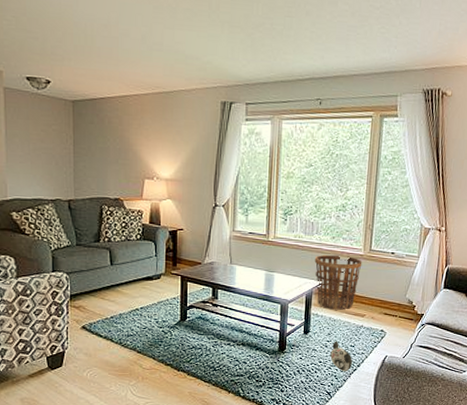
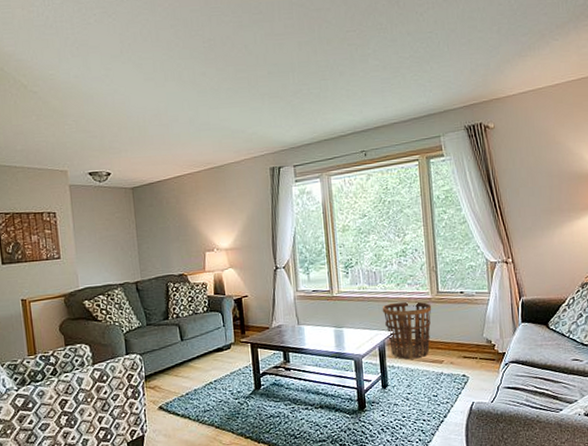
plush toy: present [330,341,353,371] -> none [413,392,439,424]

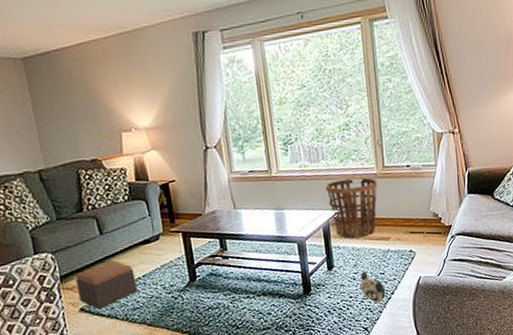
footstool: none [158,365,209,409] -> present [75,261,138,310]
plush toy: none [413,392,439,424] -> present [360,271,386,303]

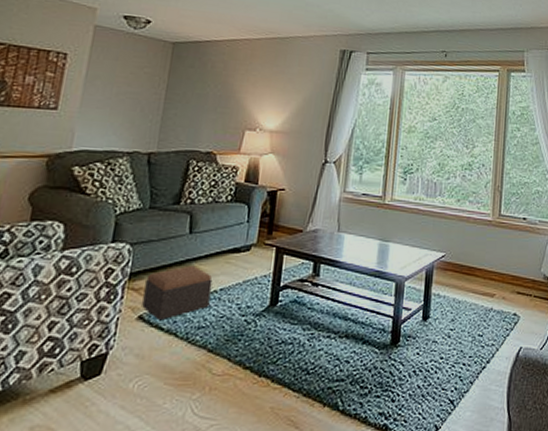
basket: present [325,177,378,239] -> none [436,221,491,289]
plush toy: present [360,271,386,303] -> none [454,329,481,370]

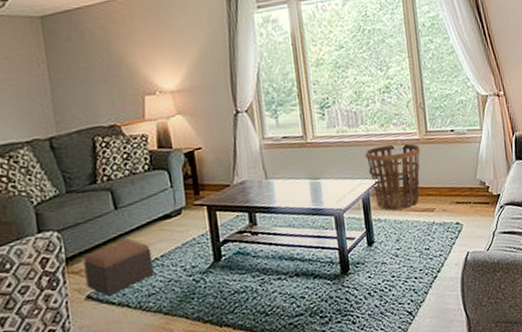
basket: none [436,221,491,289] -> present [364,143,421,211]

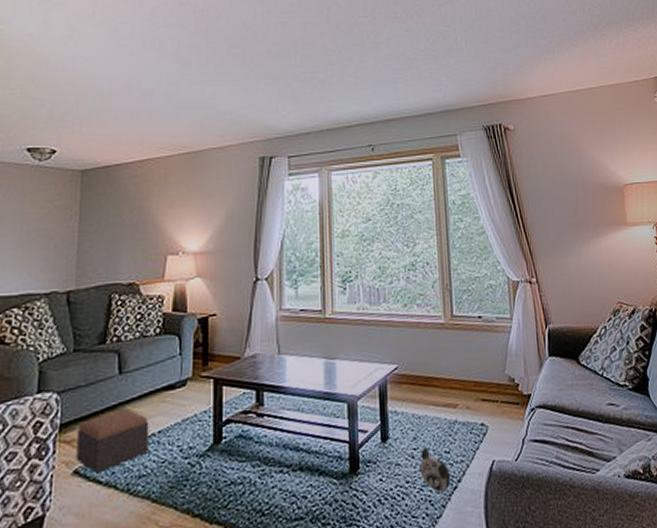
basket: present [364,143,421,211] -> none [385,327,445,403]
plush toy: none [403,246,432,282] -> present [420,447,451,492]

